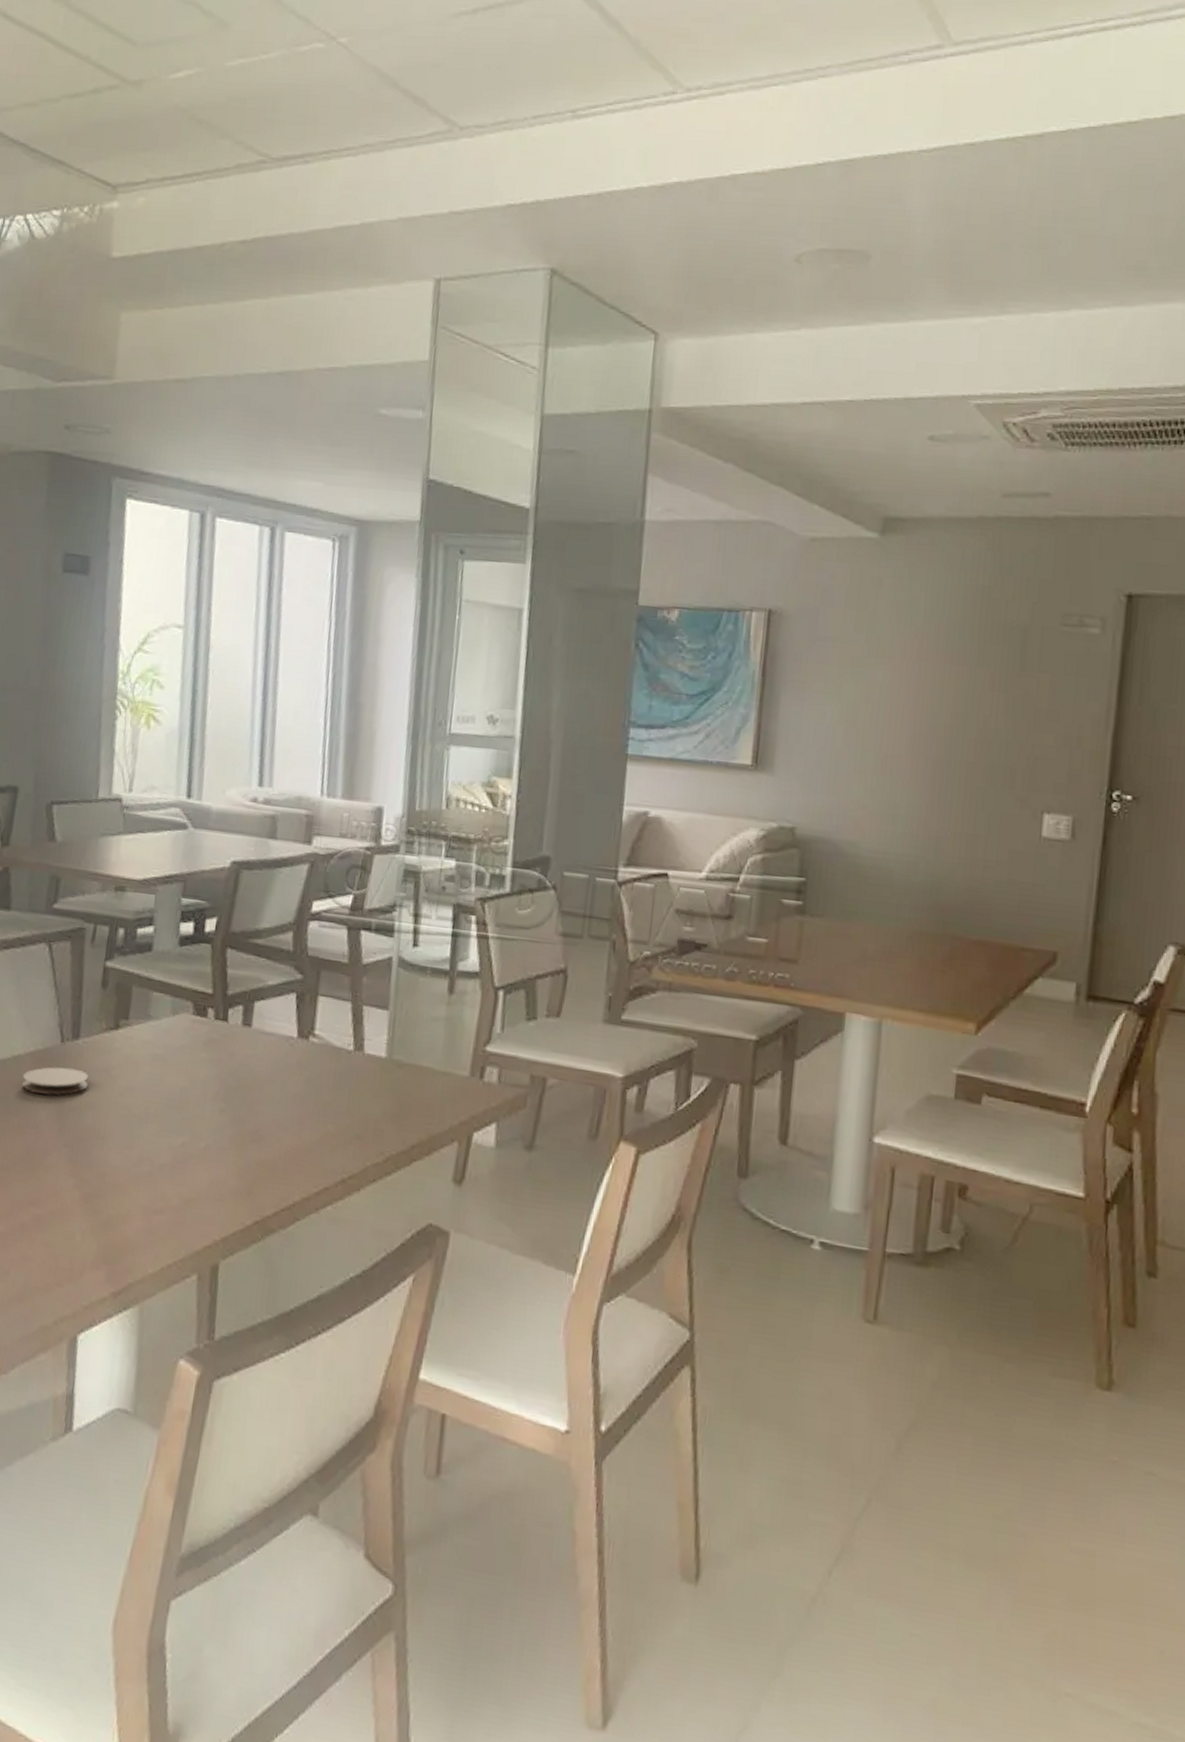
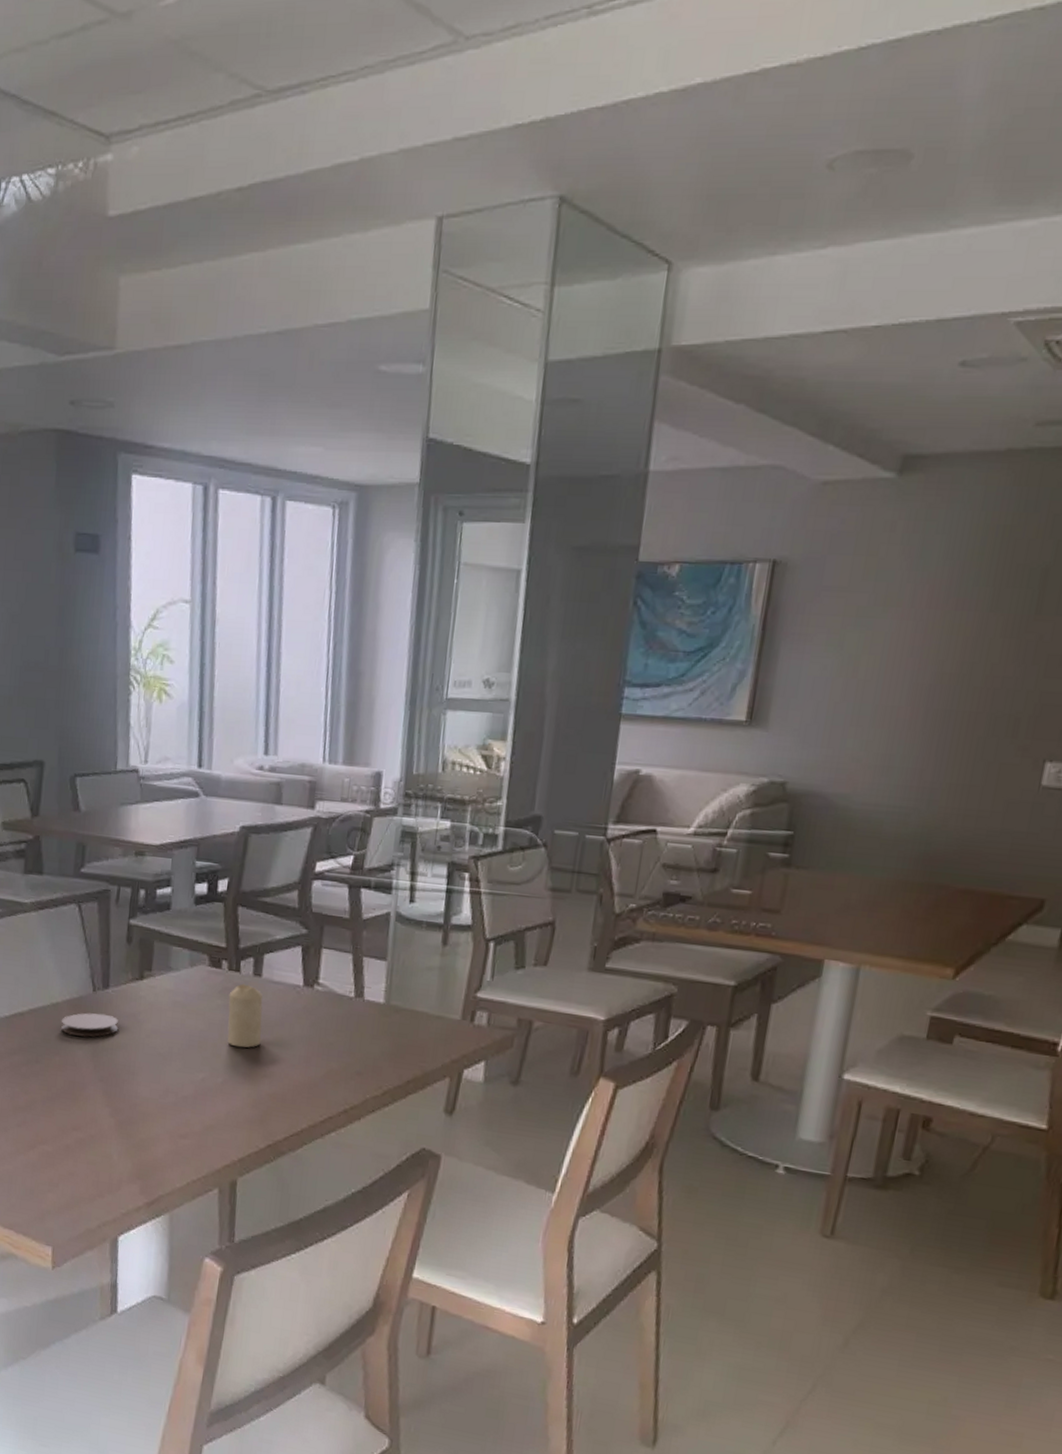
candle: none [212,1034,253,1108] -> present [227,983,263,1048]

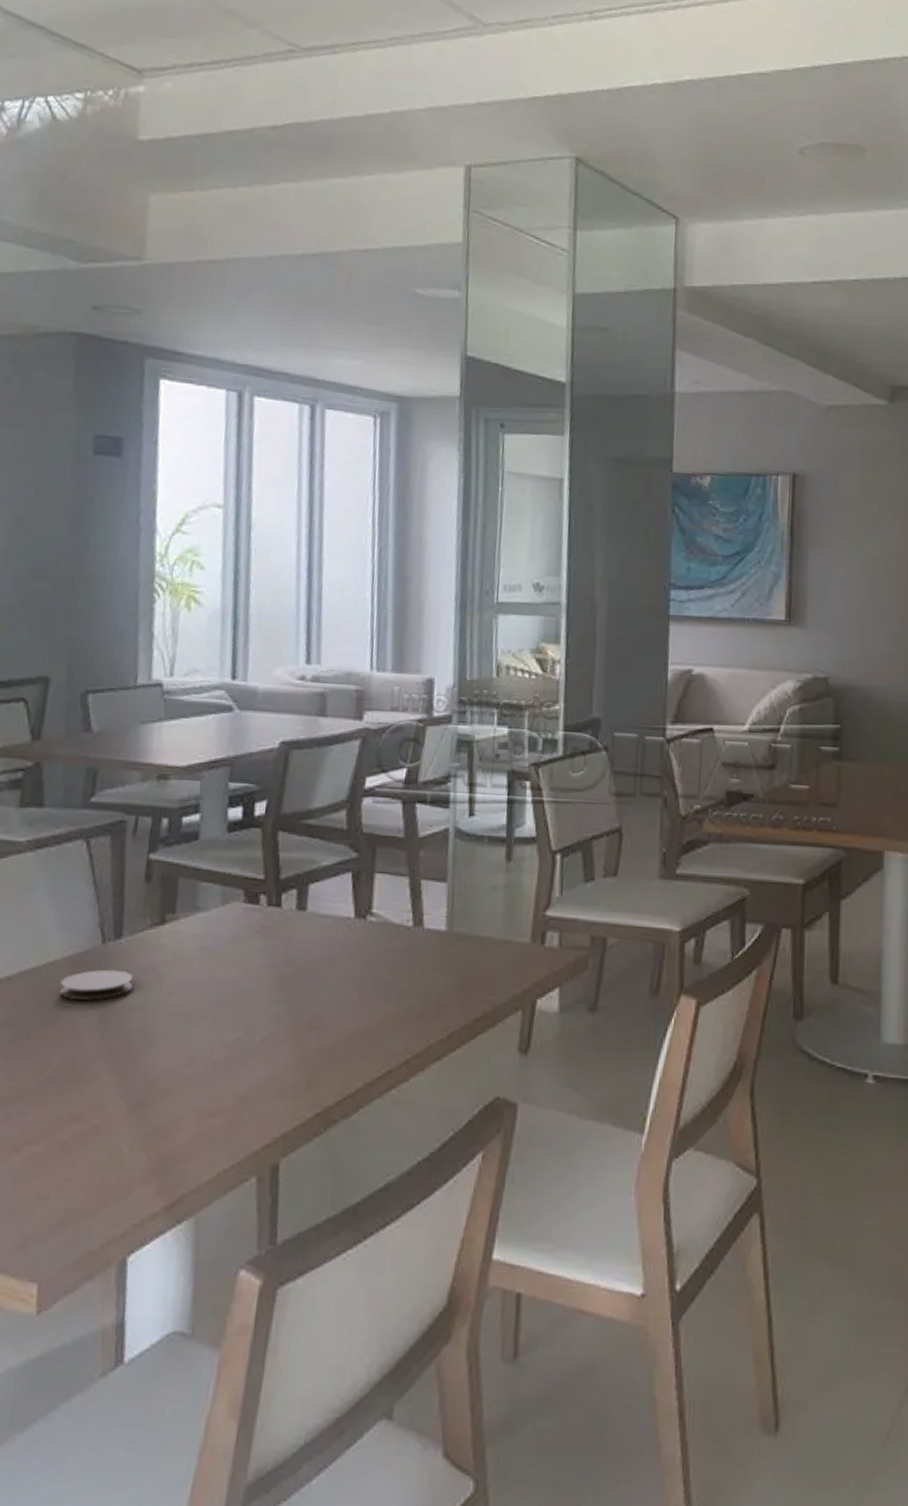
candle: present [227,983,263,1048] -> none [266,920,308,997]

